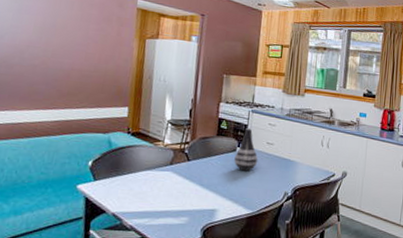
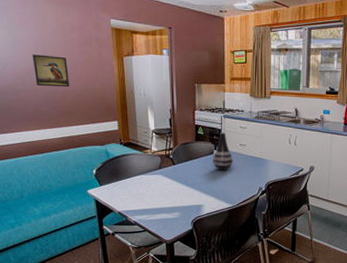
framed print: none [36,26,80,66] -> present [33,54,70,88]

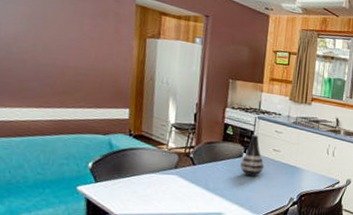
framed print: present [33,54,70,88] -> none [25,18,73,63]

